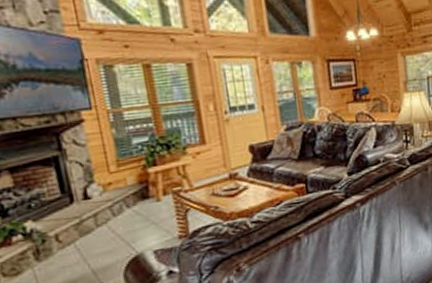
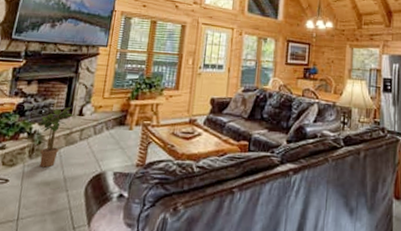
potted plant: none [31,191,78,267] -> present [38,106,74,168]

